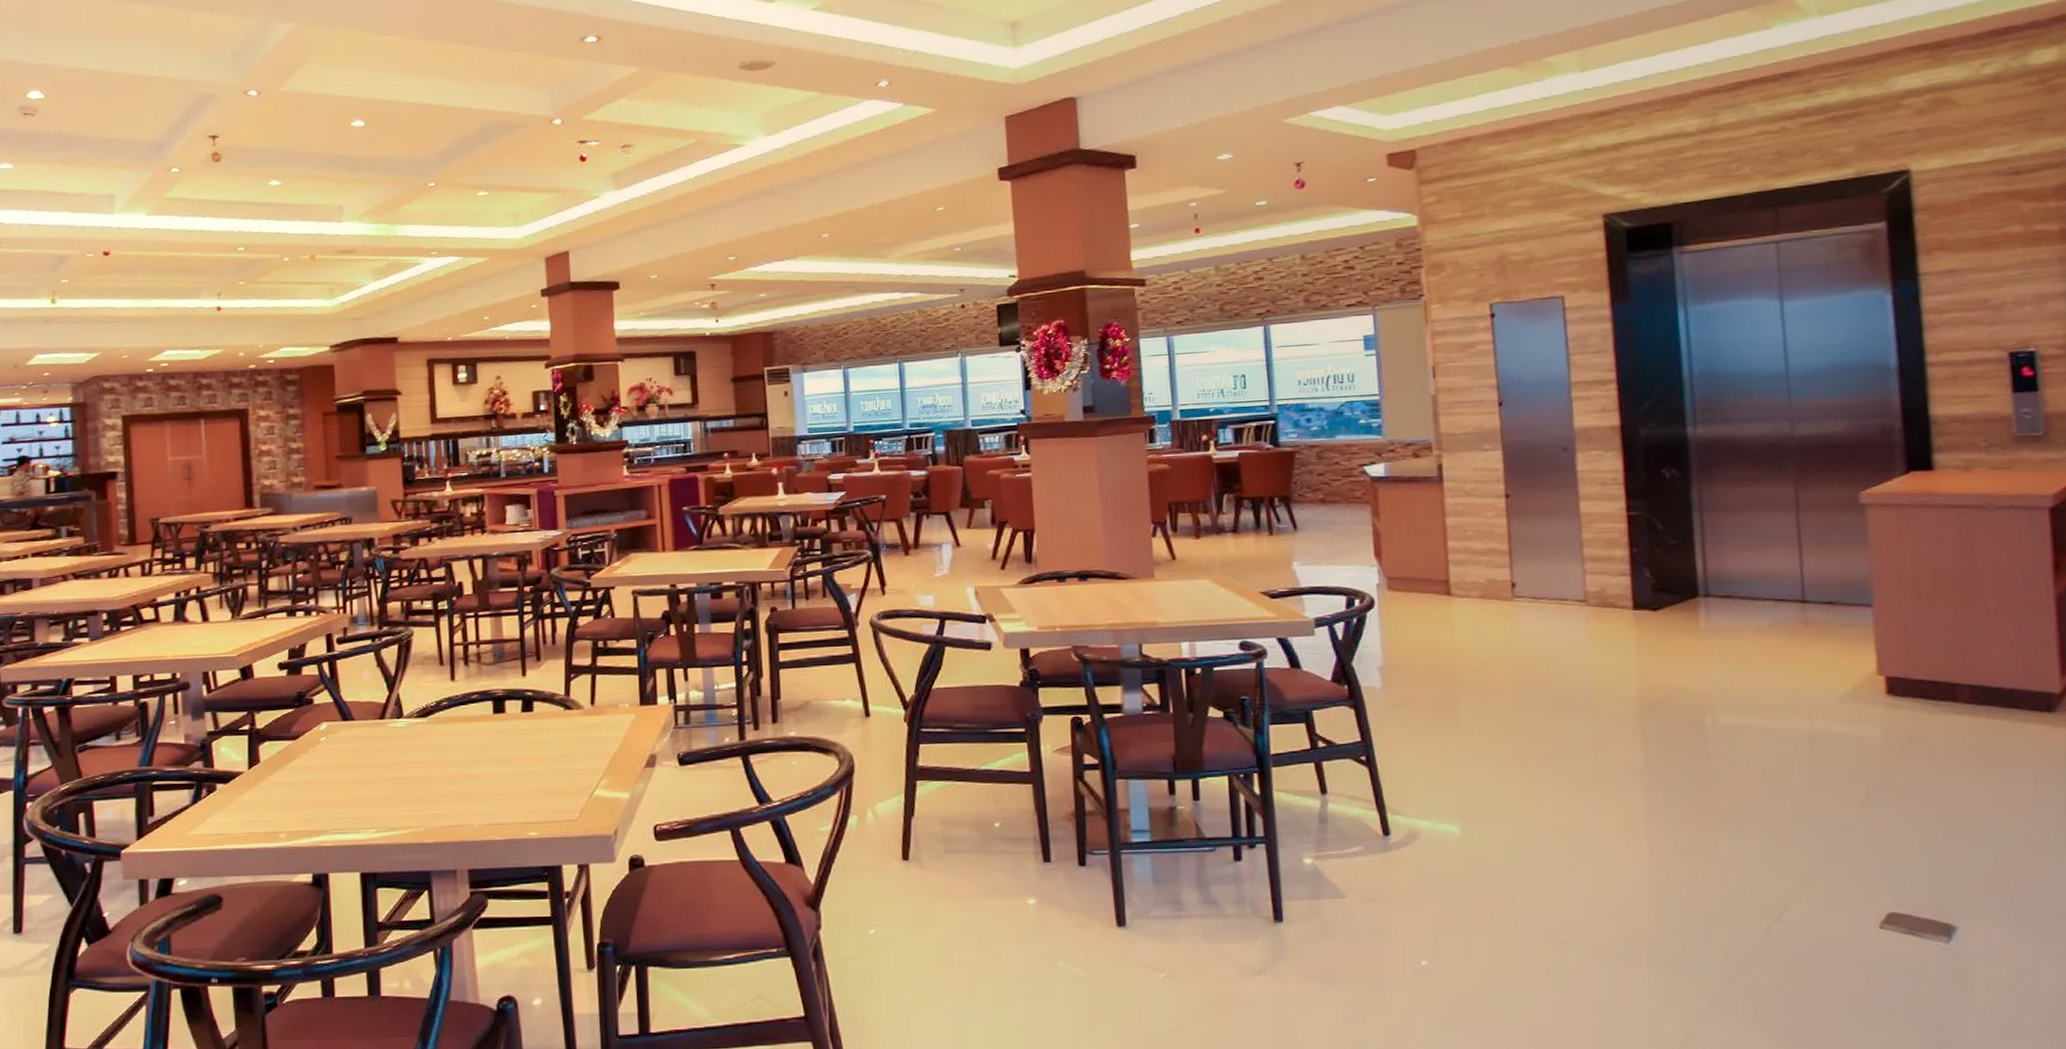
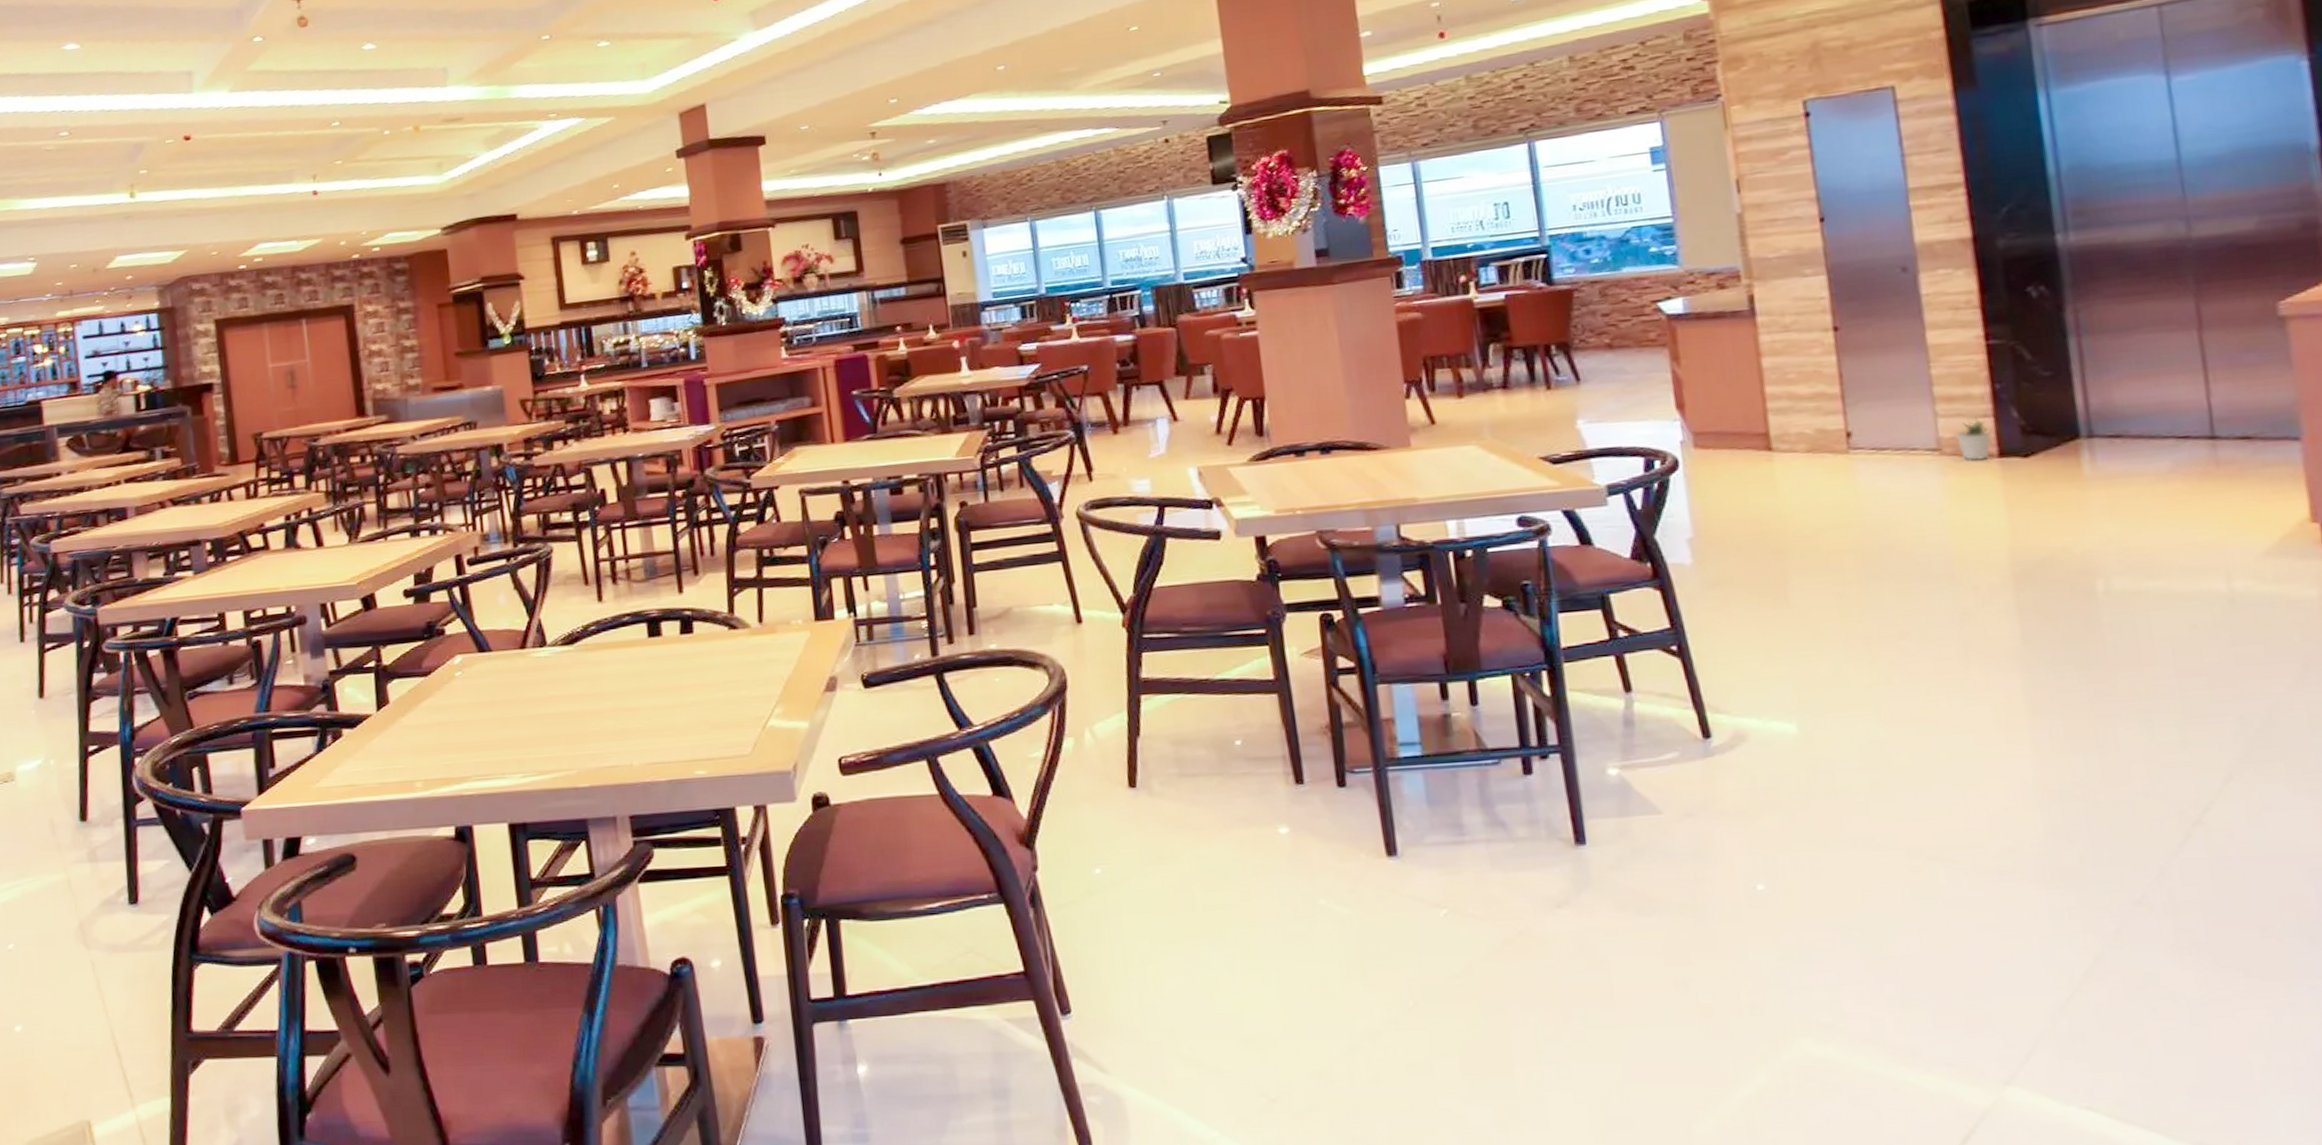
potted plant: none [1598,575,1628,612] -> present [1954,417,1991,461]

